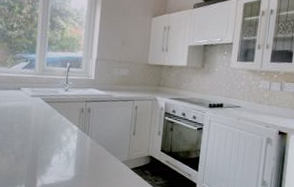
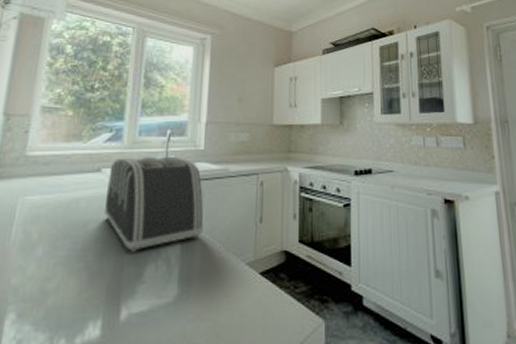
toaster: none [23,80,93,147] -> present [103,156,204,253]

